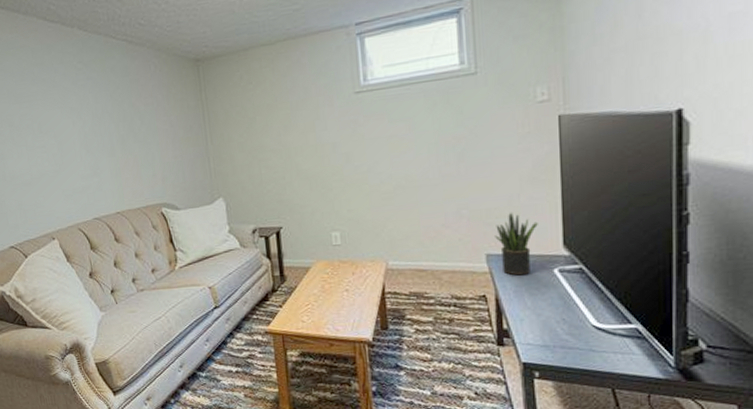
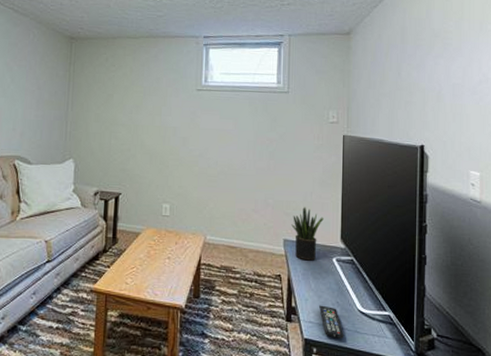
remote control: none [539,324,575,360] -> present [319,305,344,339]

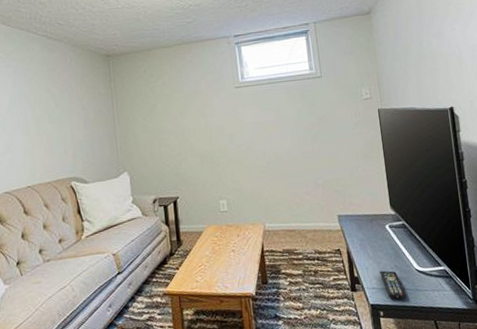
potted plant: present [291,206,324,261] -> none [343,181,372,232]

